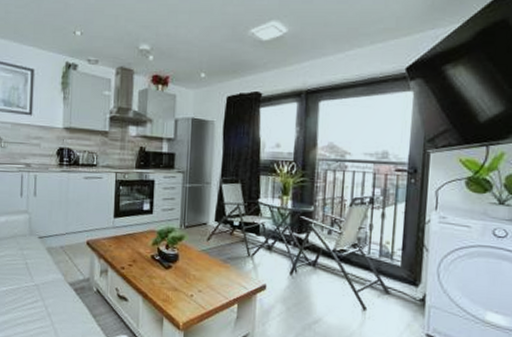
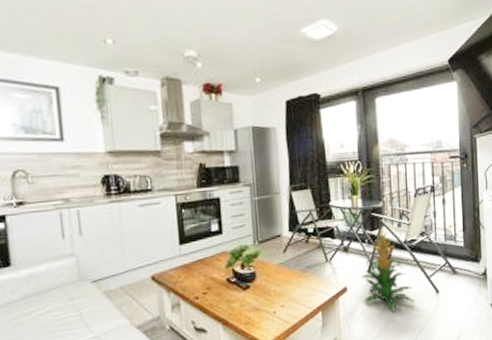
indoor plant: none [282,232,337,319] -> present [361,227,414,311]

